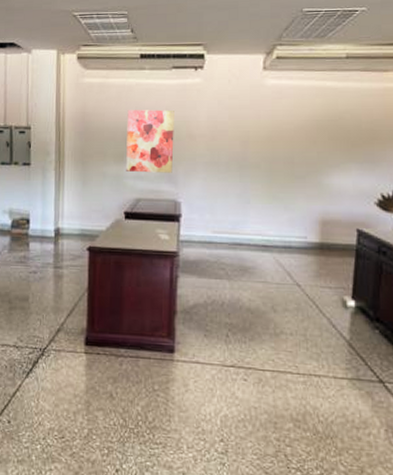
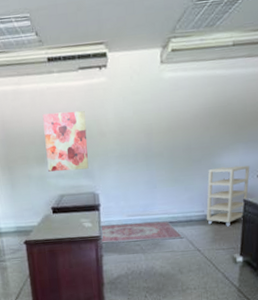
rug: none [177,240,280,268] -> present [100,221,184,244]
shelving unit: none [309,186,366,260] -> present [206,165,250,227]

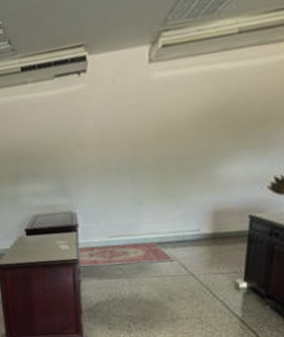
wall art: present [42,111,89,172] -> none [15,123,66,191]
shelving unit: present [206,165,250,227] -> none [202,175,259,247]

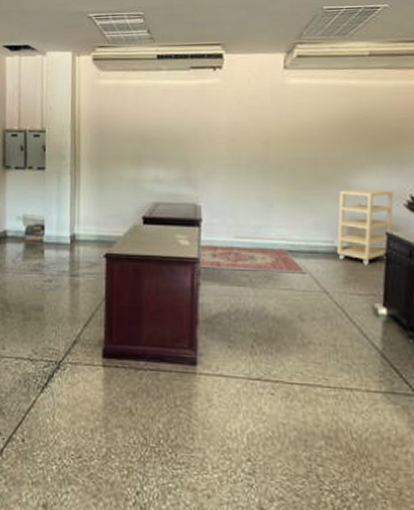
shelving unit: none [202,175,259,247] -> present [336,188,394,265]

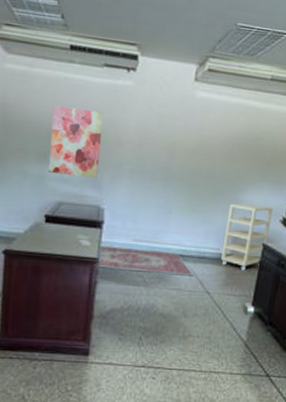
wall art: none [144,111,193,176] -> present [48,106,103,178]

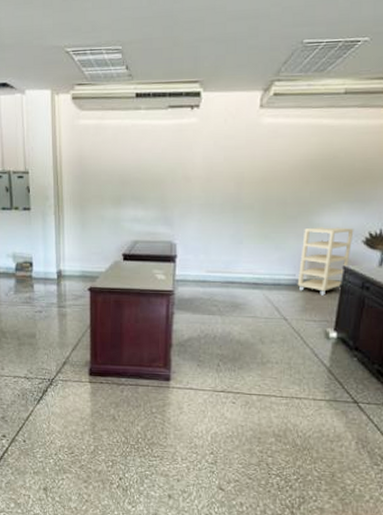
wall art: present [48,106,103,178] -> none [123,151,170,216]
rug: present [96,247,194,276] -> none [172,280,269,304]

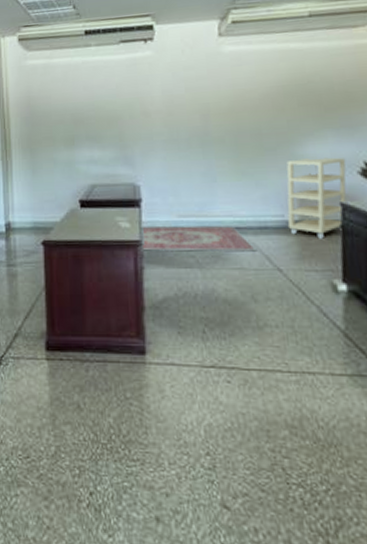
rug: none [172,280,269,304] -> present [140,226,257,252]

